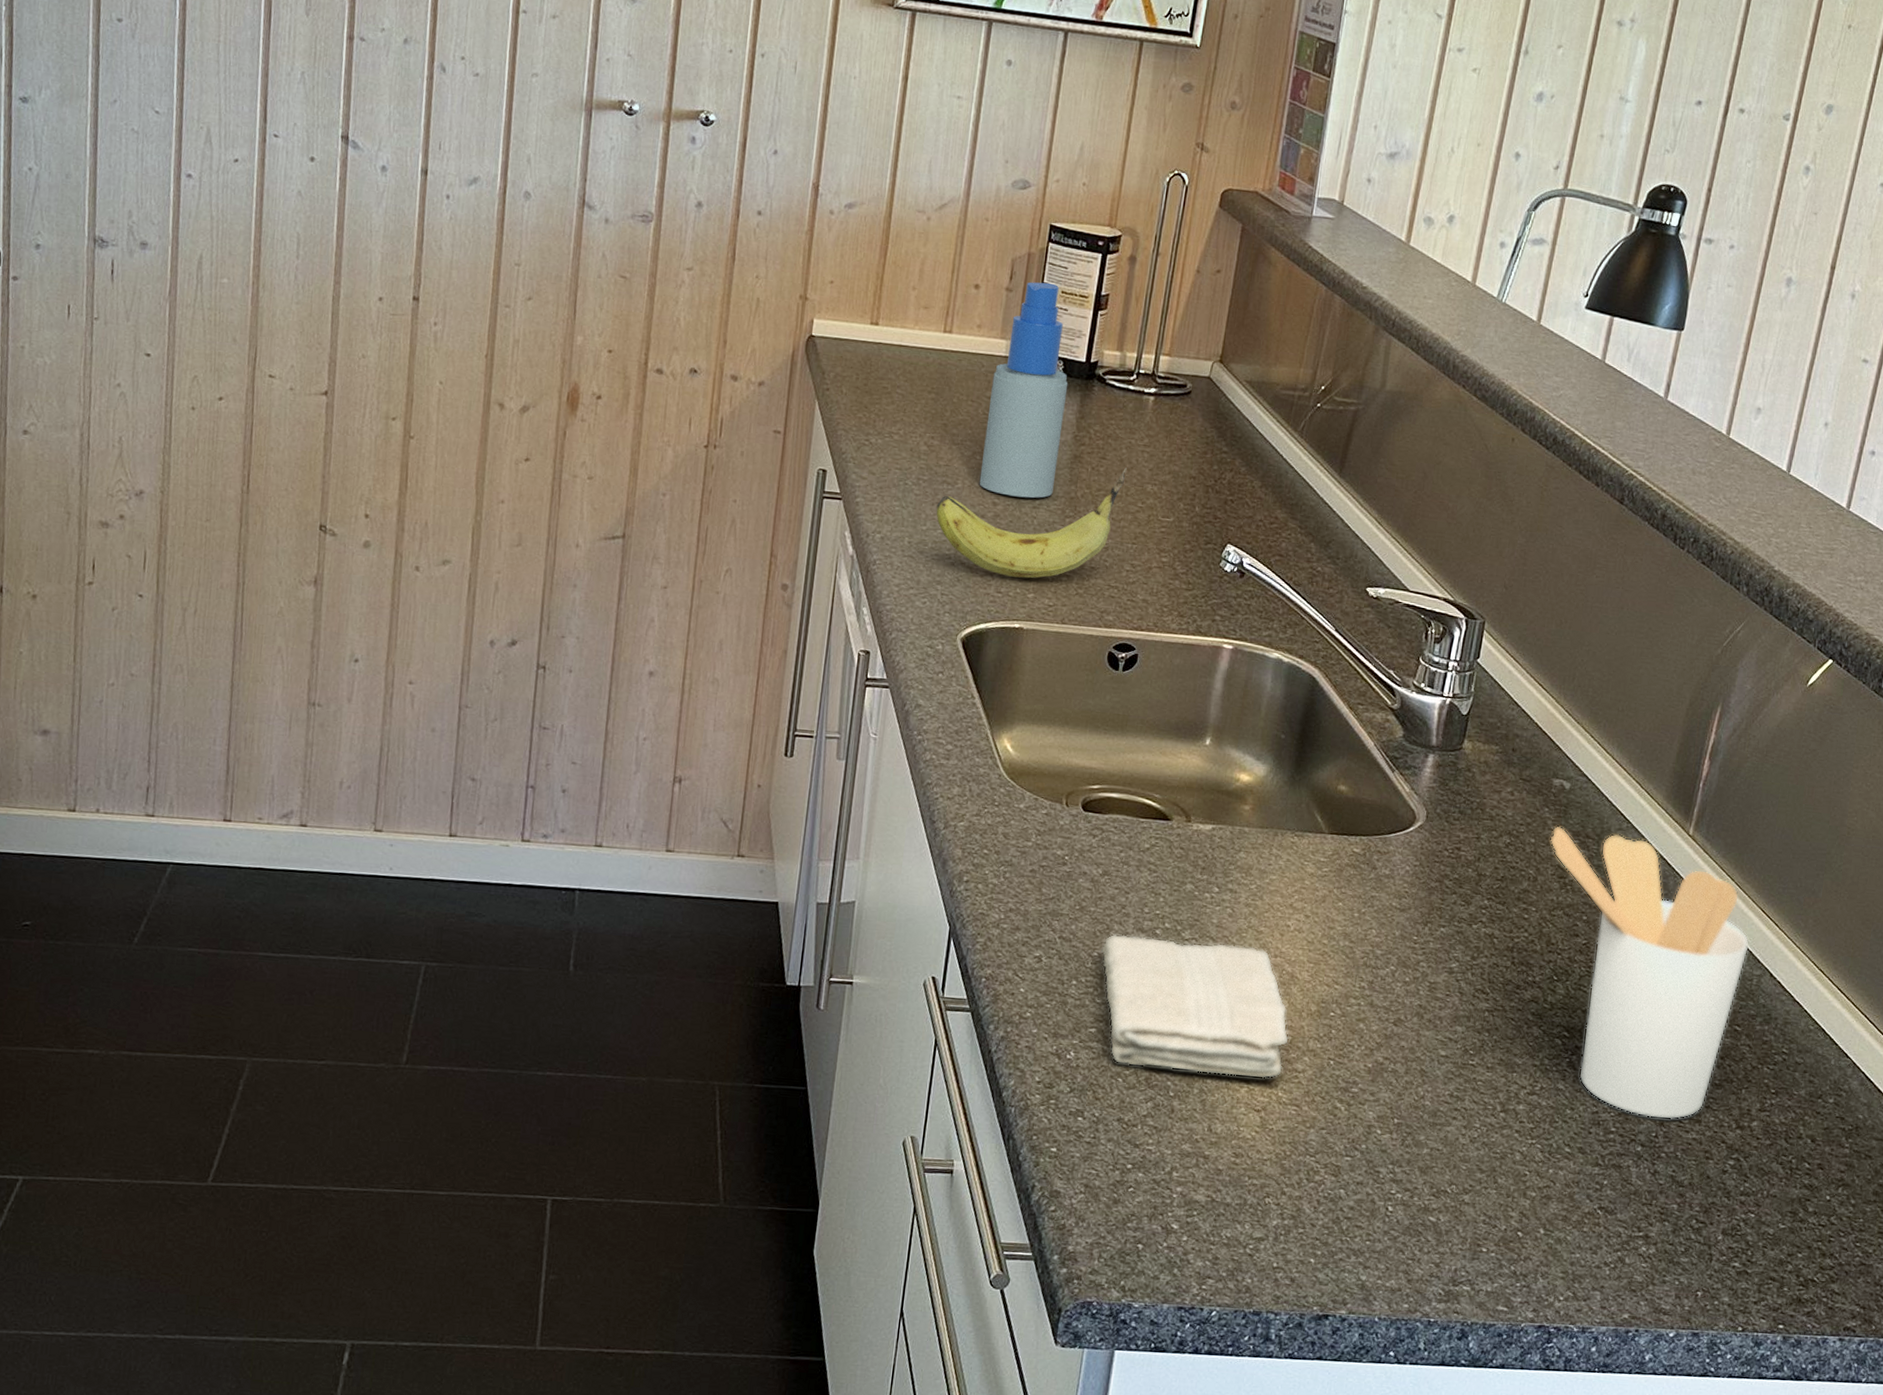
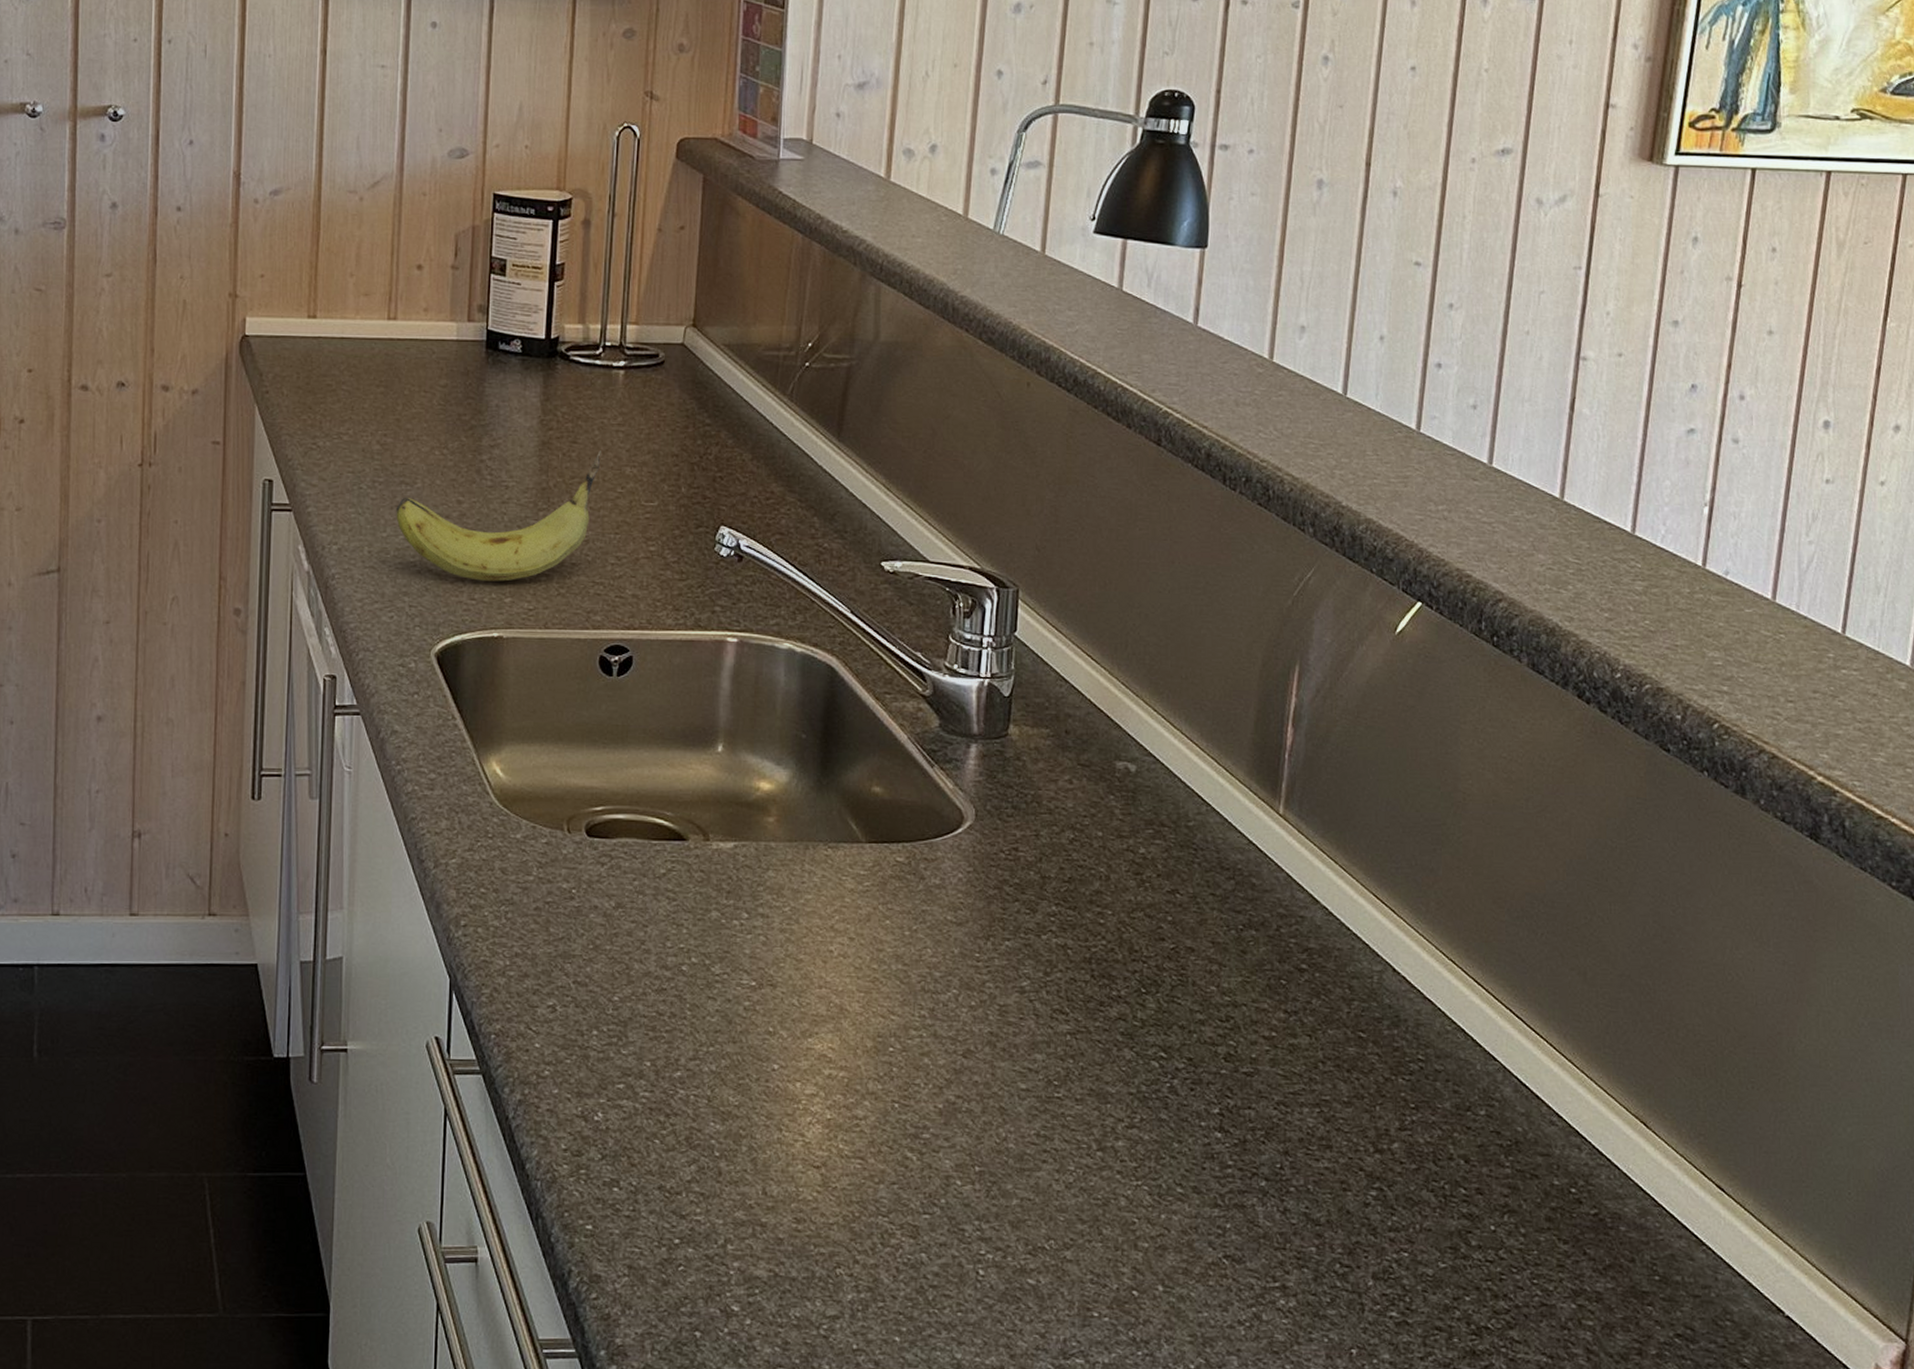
spray bottle: present [979,282,1068,498] -> none [440,256,529,493]
washcloth: present [1101,933,1289,1079] -> none [622,974,844,1129]
utensil holder: present [1550,826,1750,1120] -> none [1119,815,1365,1148]

